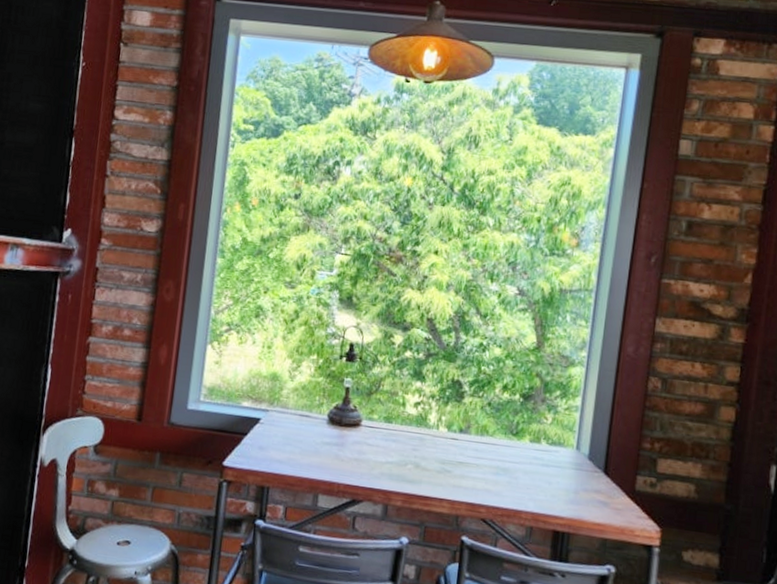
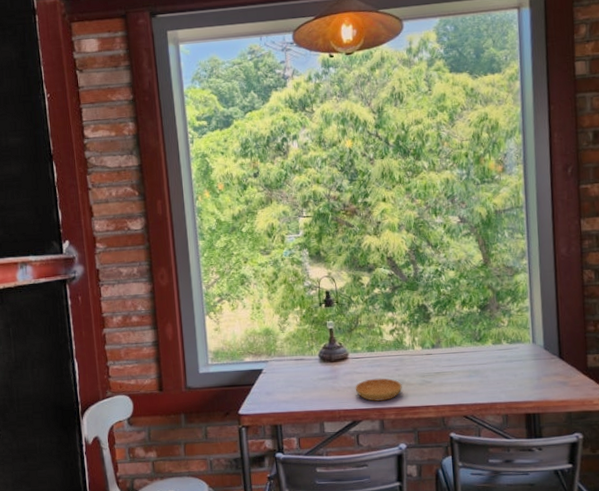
saucer: none [362,454,417,484] -> present [355,378,402,402]

